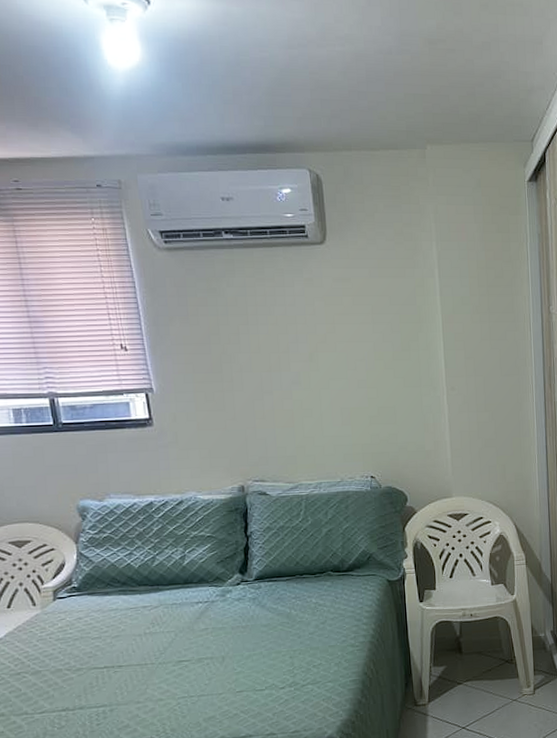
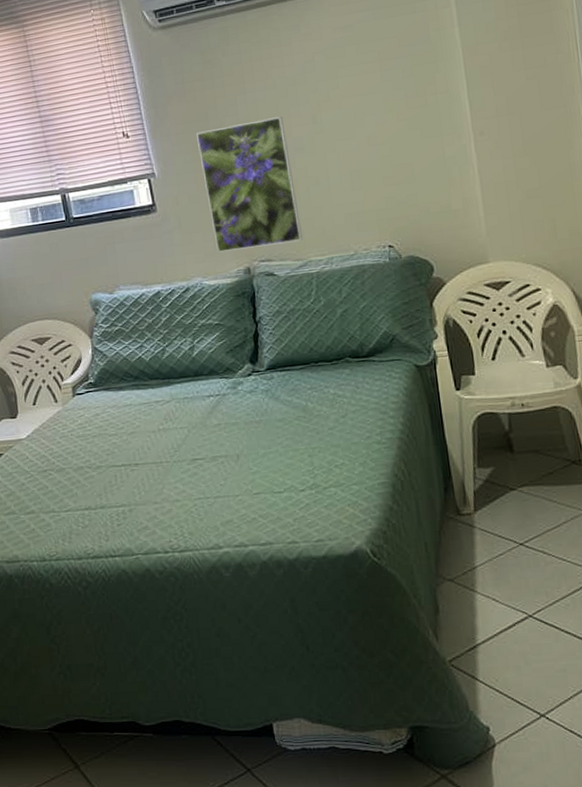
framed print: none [197,351,295,470] -> present [195,116,303,253]

